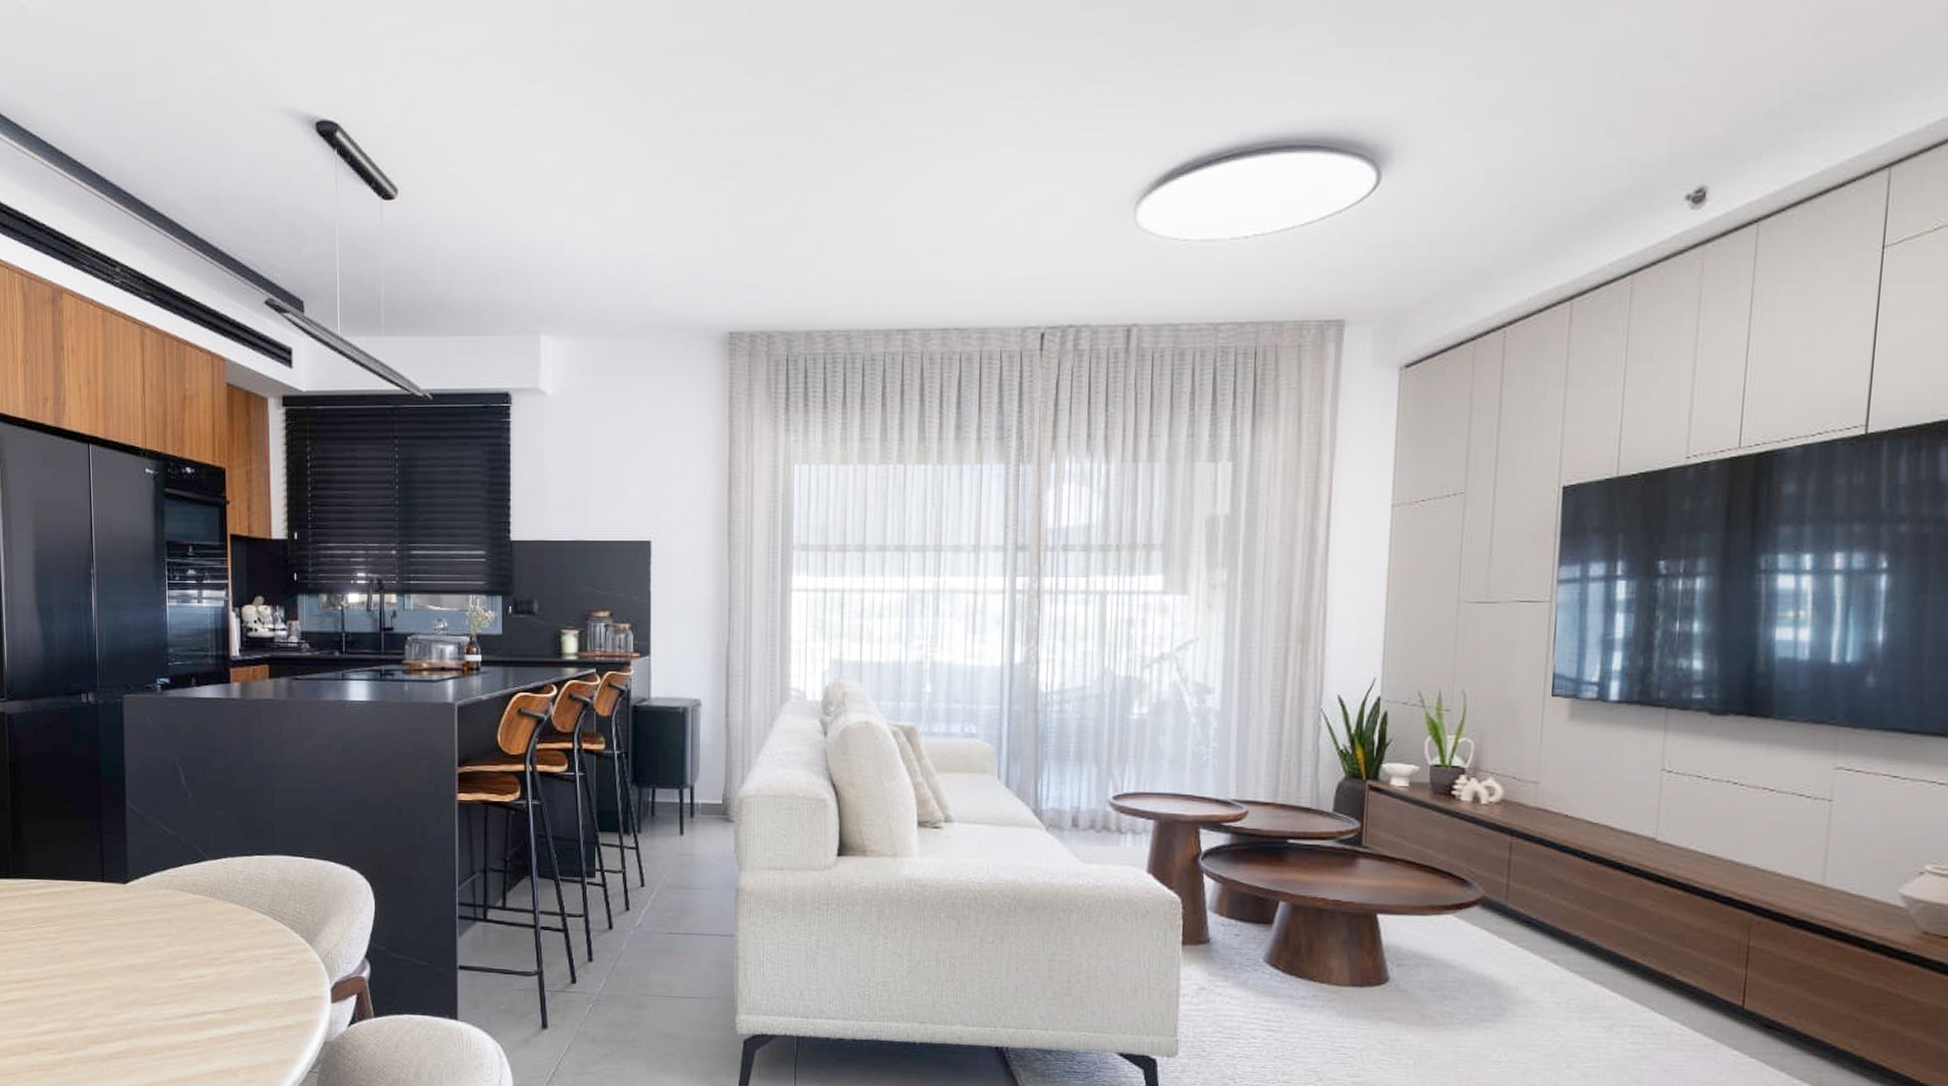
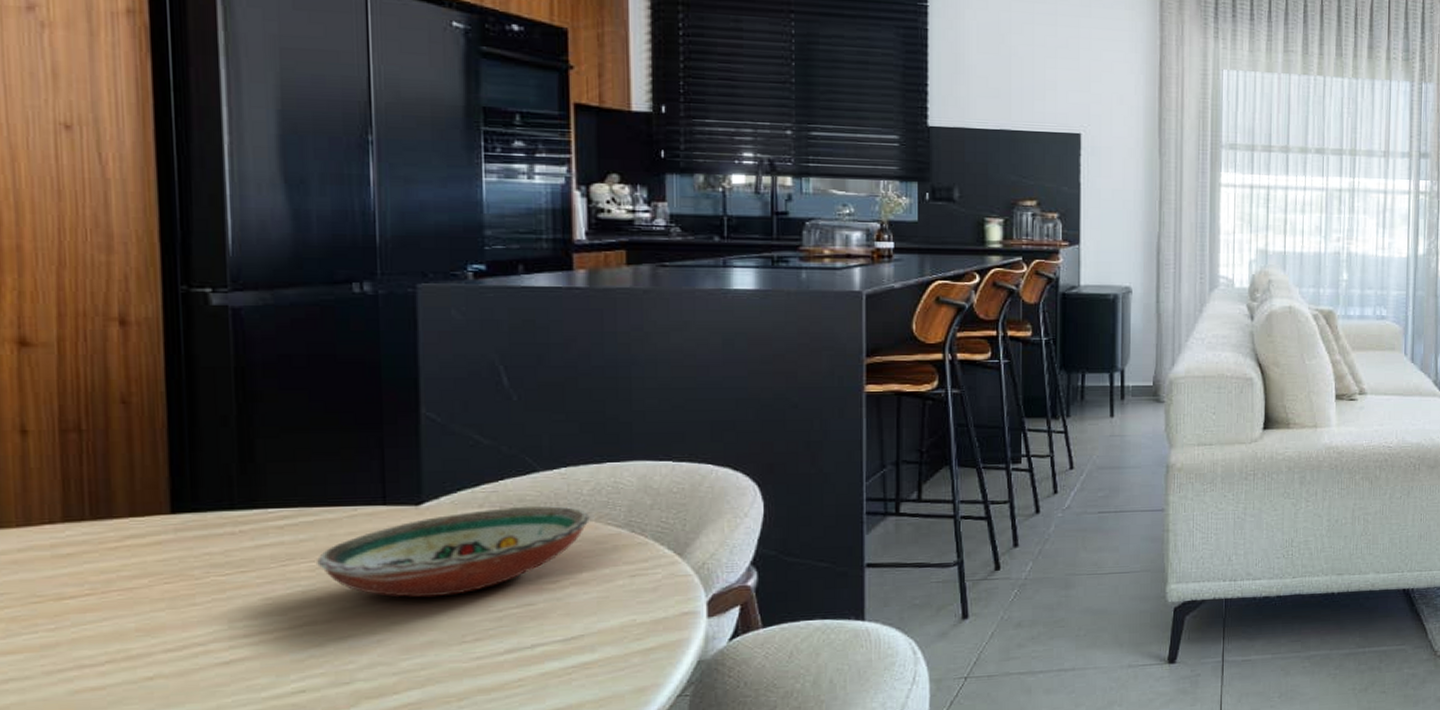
decorative bowl: none [61,890,243,963] -> present [317,505,590,598]

